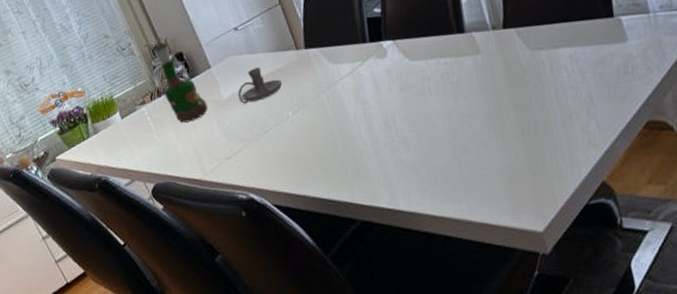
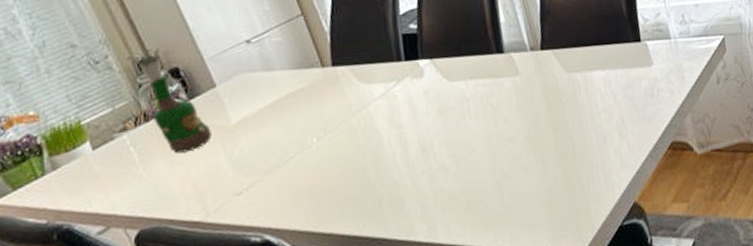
candle holder: present [238,67,283,104] -> none [250,87,306,130]

